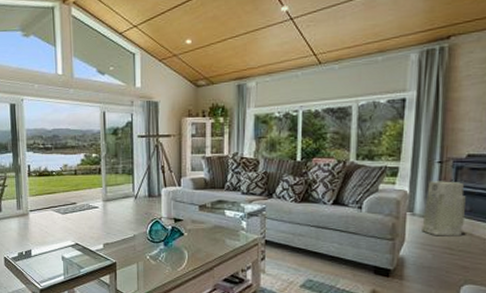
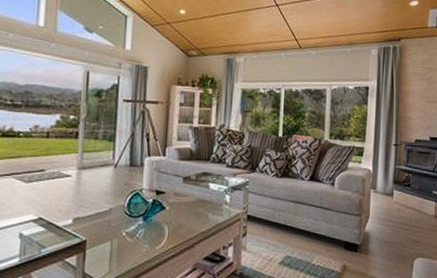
air purifier: present [421,181,466,236] -> none [383,161,415,213]

